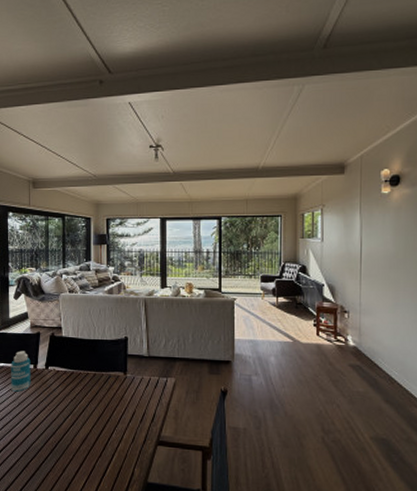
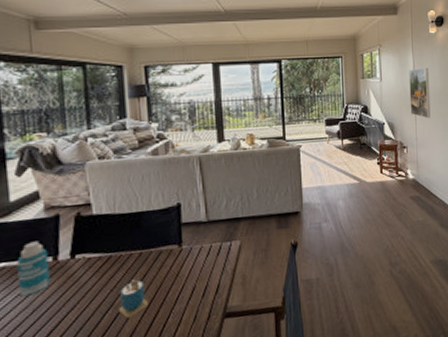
cup: none [76,392,99,426] -> present [118,275,149,318]
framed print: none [354,230,380,284] -> present [409,68,431,119]

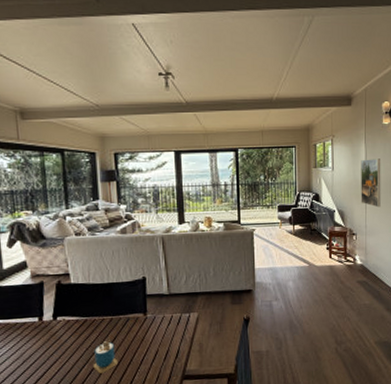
bottle: present [17,241,51,296] -> none [10,303,37,349]

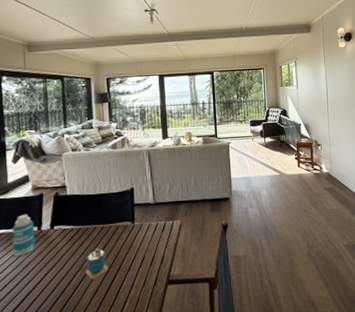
bottle: none [10,303,37,349] -> present [12,214,36,257]
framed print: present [361,159,381,208] -> none [322,77,342,121]

